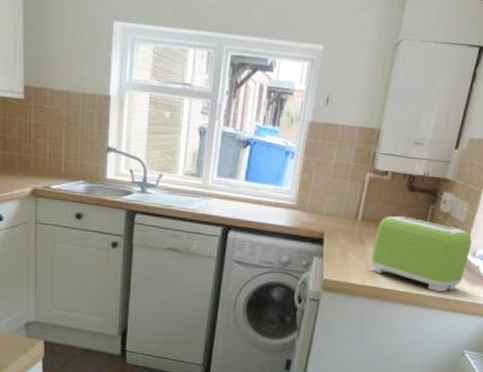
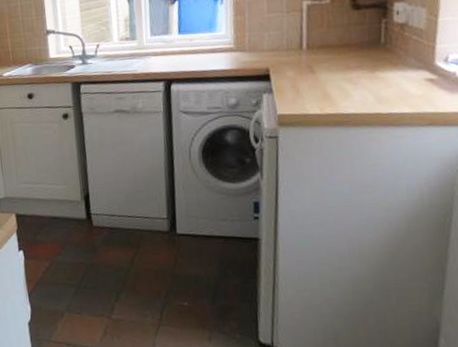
toaster: present [371,216,472,292] -> none [325,35,441,107]

